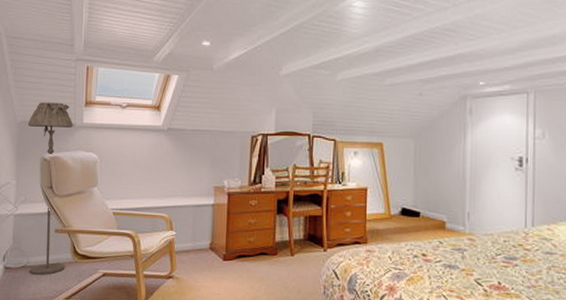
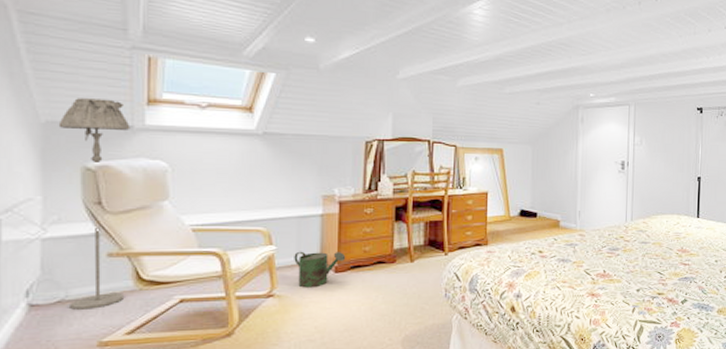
watering can: none [190,237,233,273] -> present [294,251,346,288]

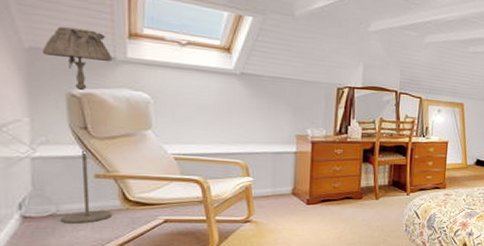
watering can: present [294,251,346,288] -> none [269,183,317,217]

